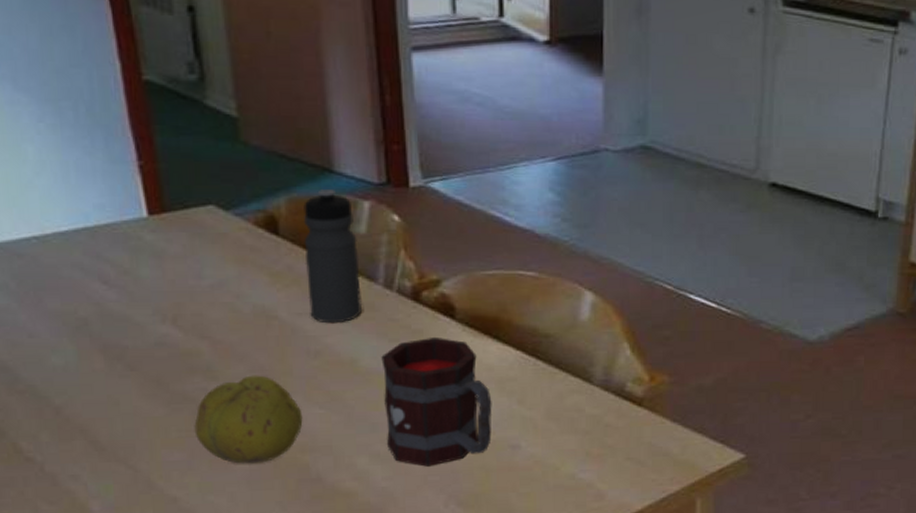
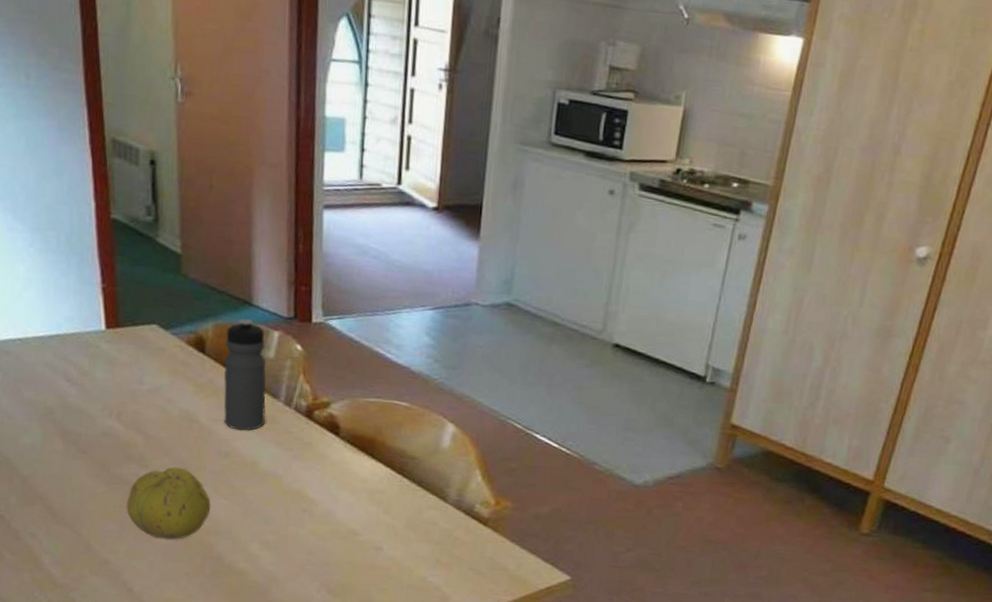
mug: present [381,336,492,467] -> none [275,449,363,557]

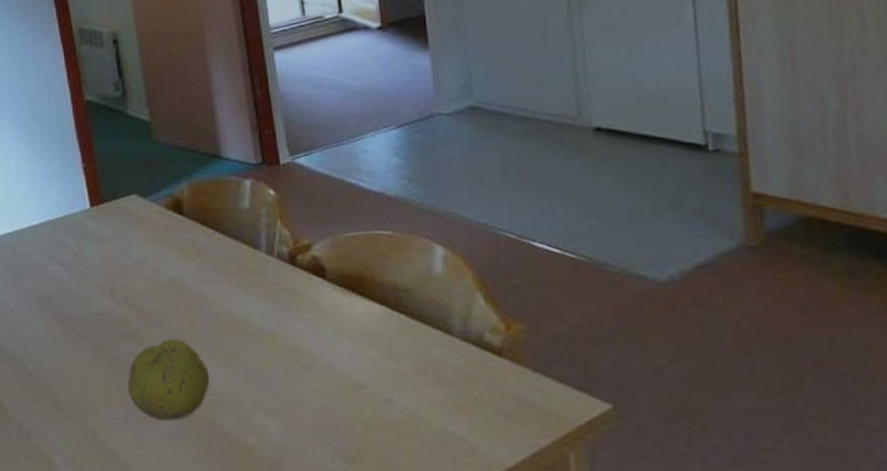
water bottle: present [223,319,267,431] -> none [200,173,251,290]

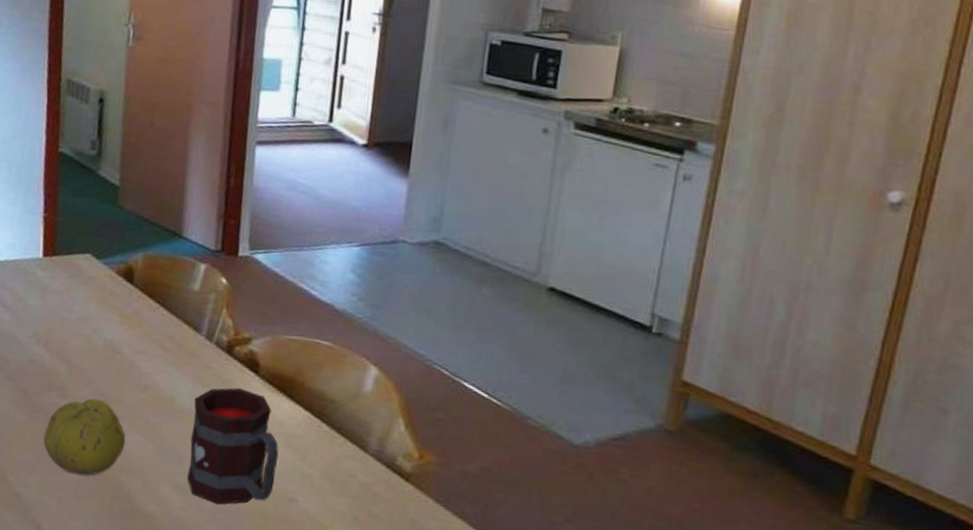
mug: none [268,296,367,421] -> present [187,387,279,505]

